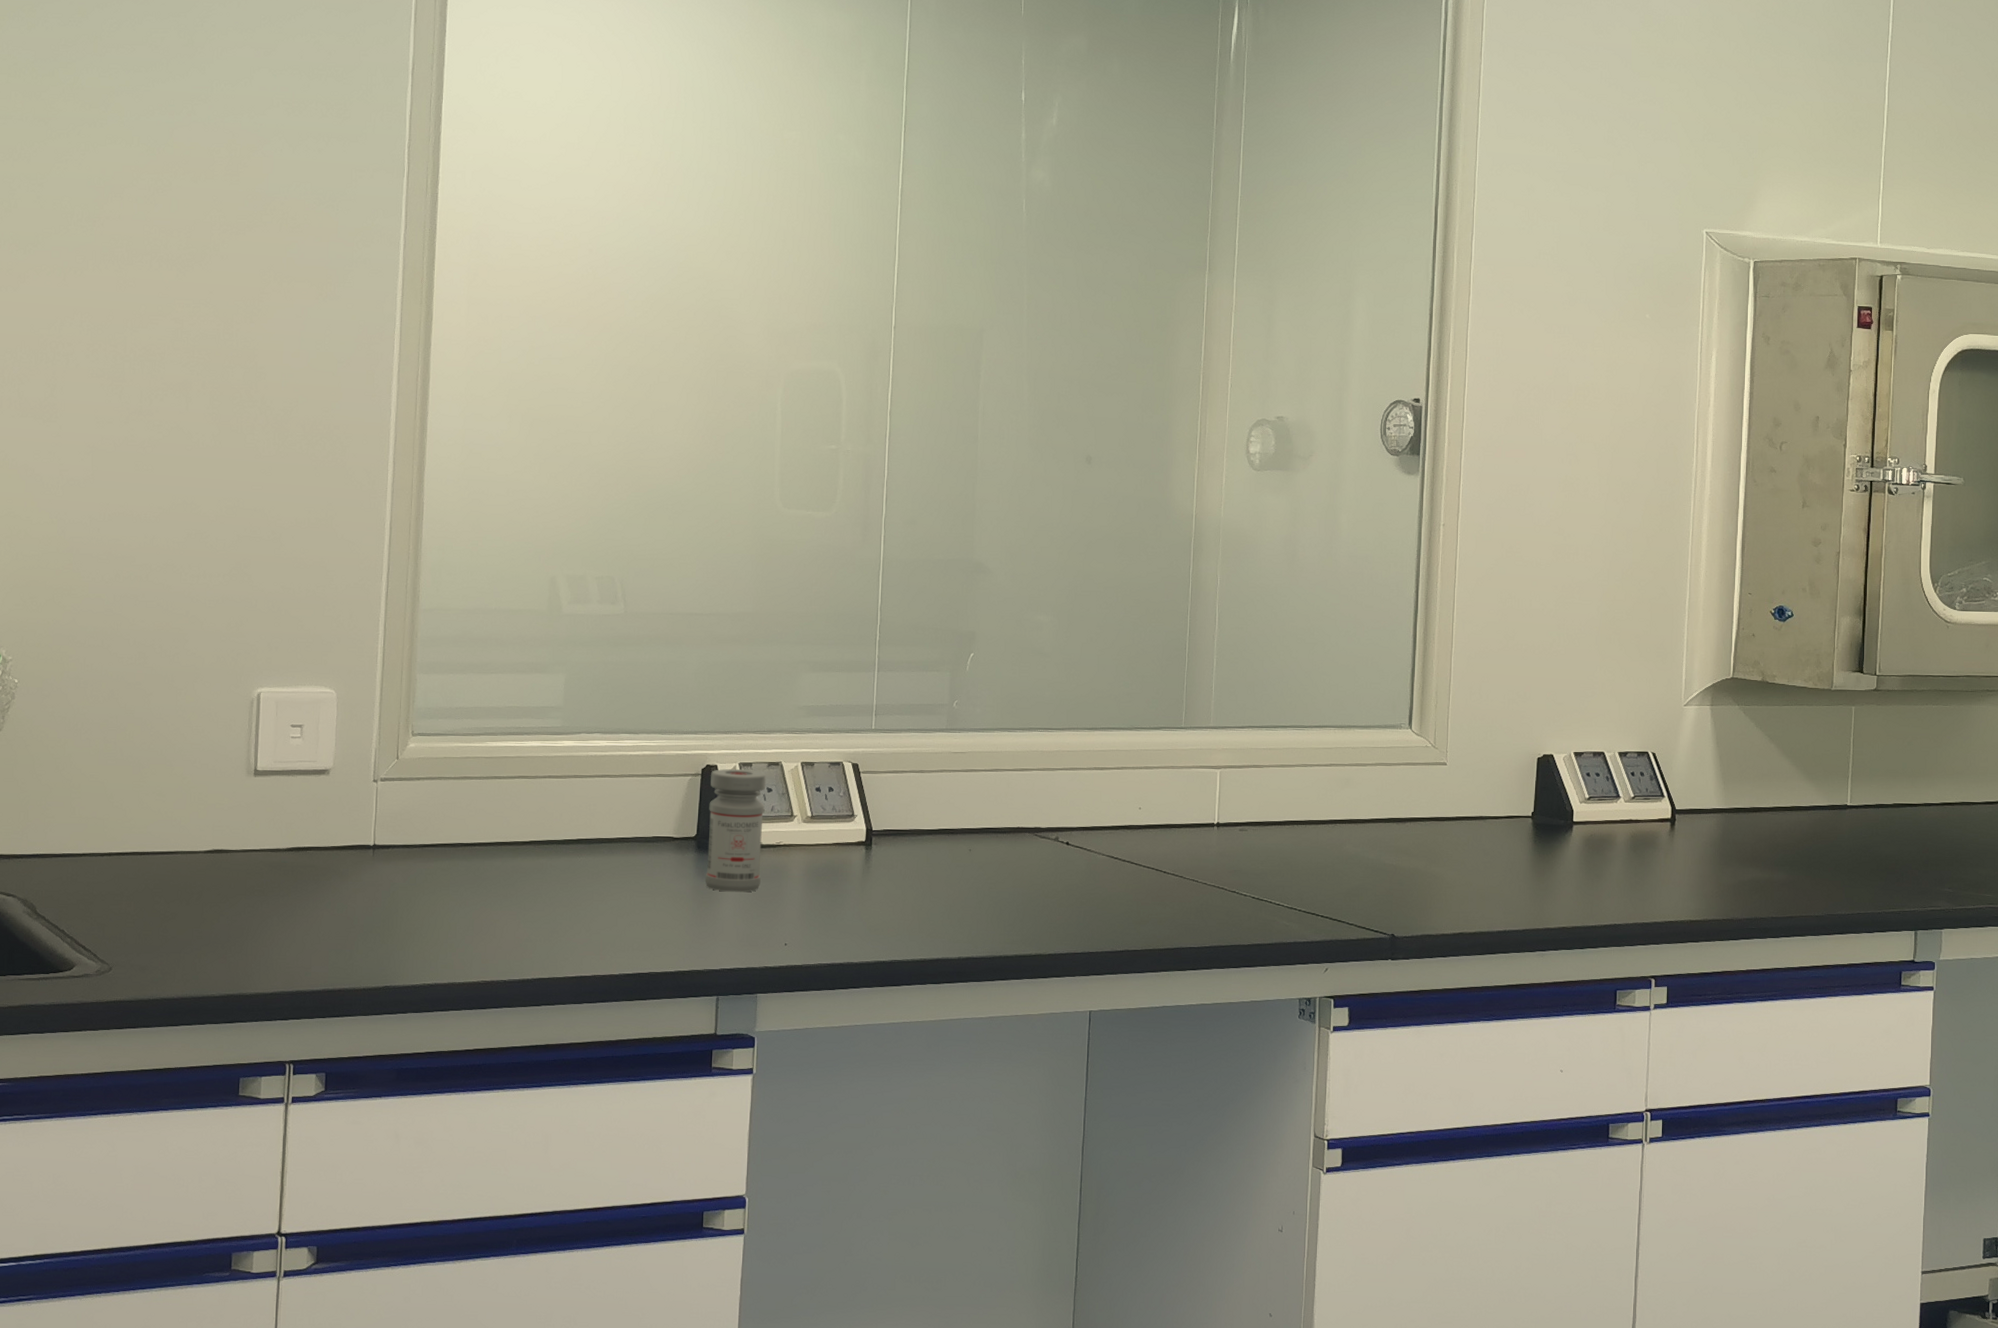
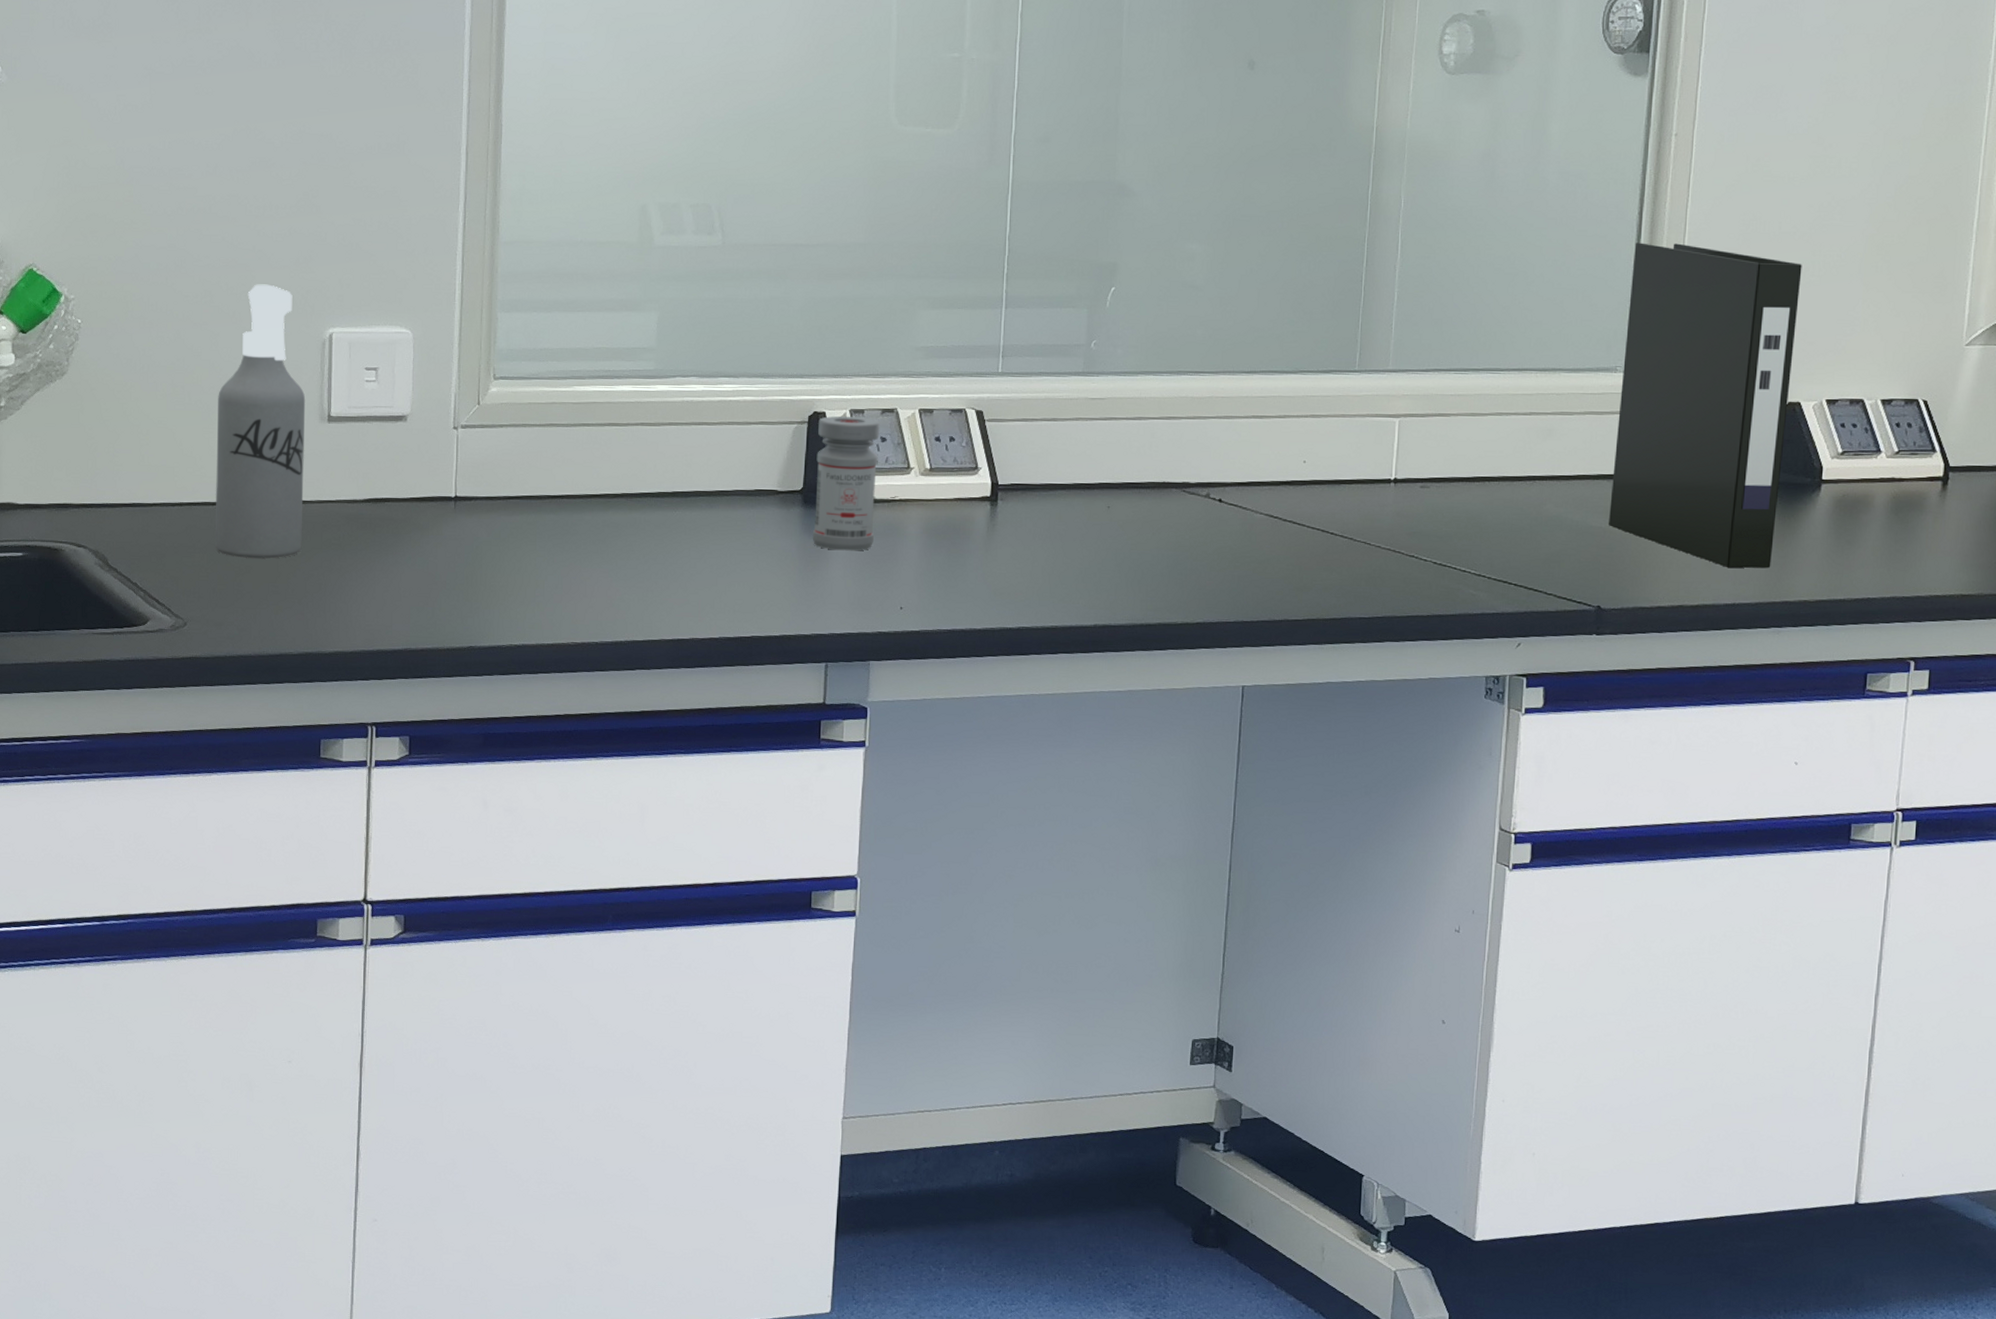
spray bottle: none [141,647,233,905] -> present [214,284,306,559]
binder: none [1399,617,1550,899] -> present [1609,242,1802,569]

